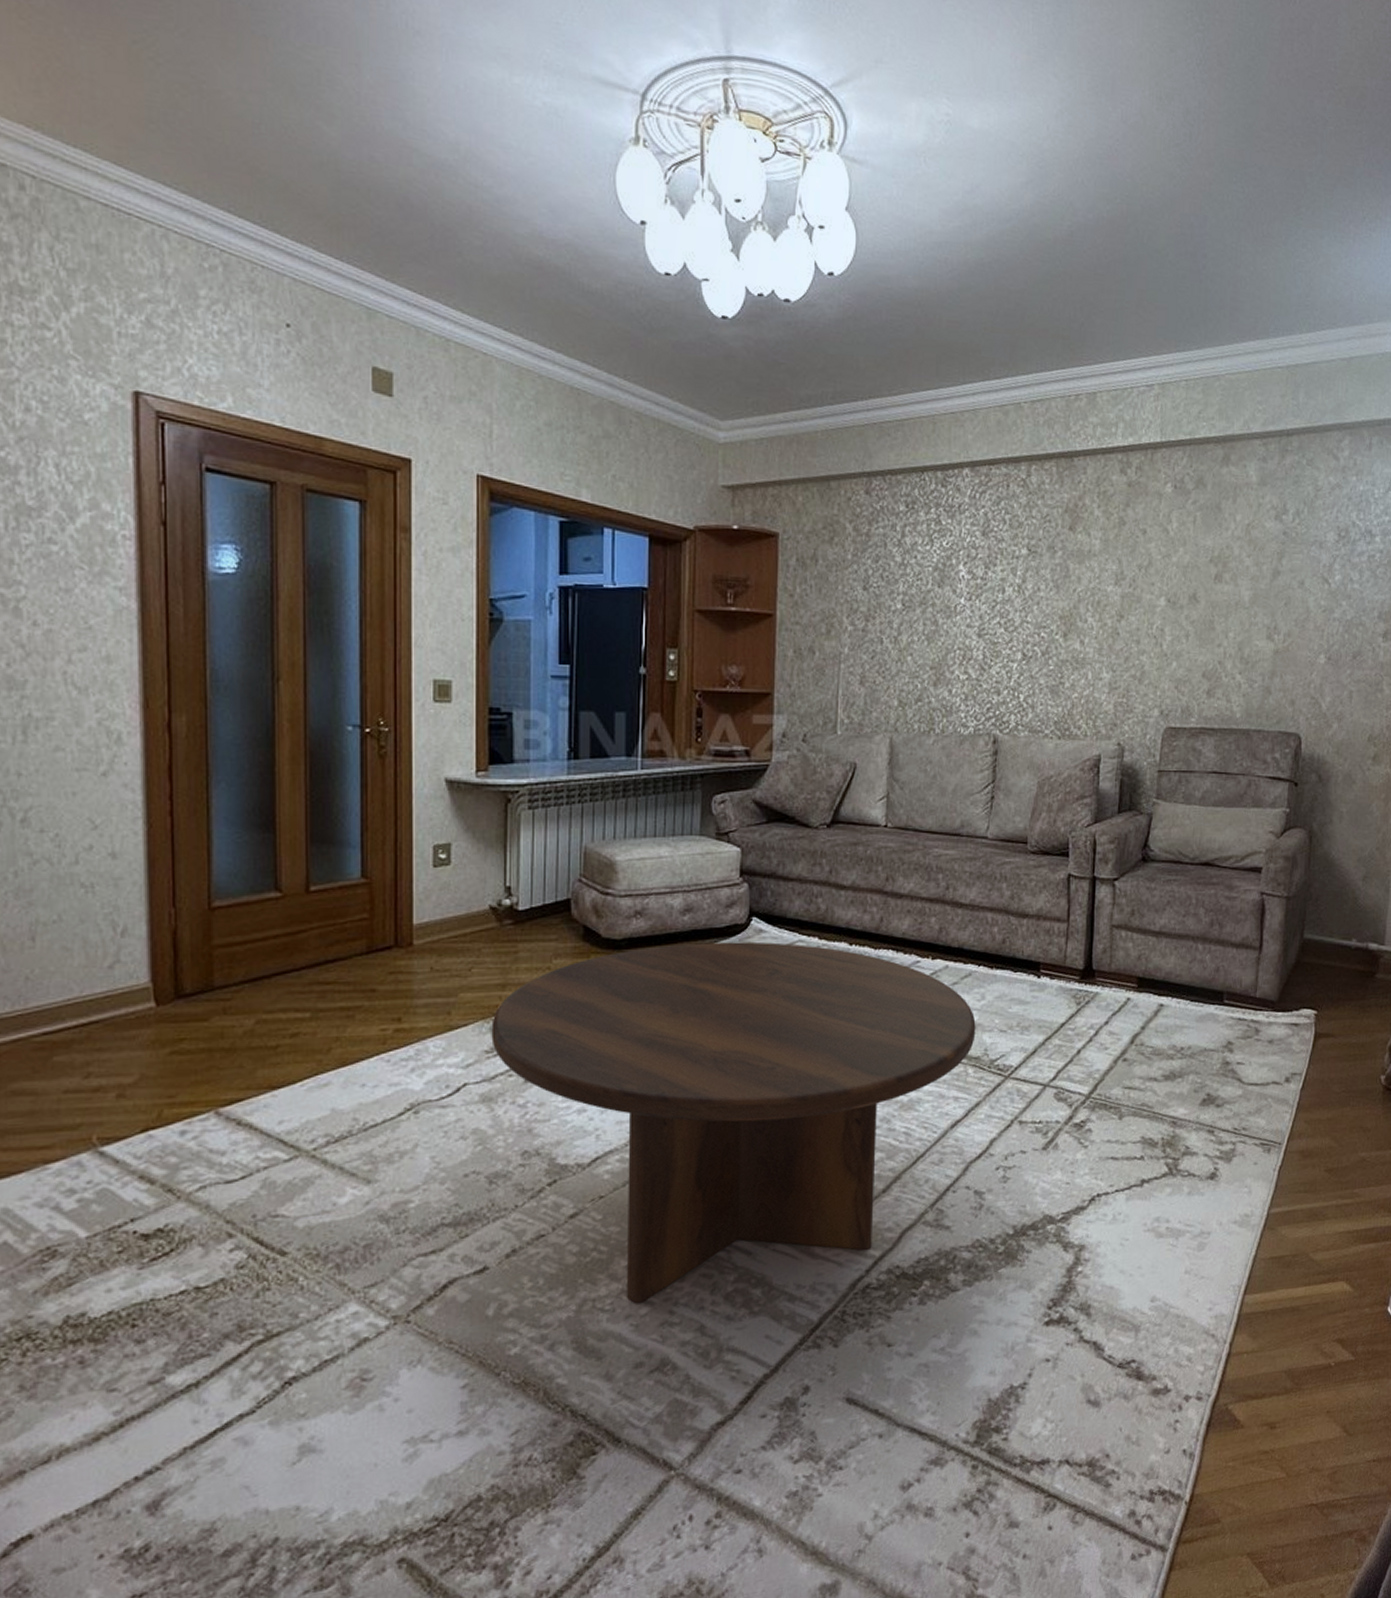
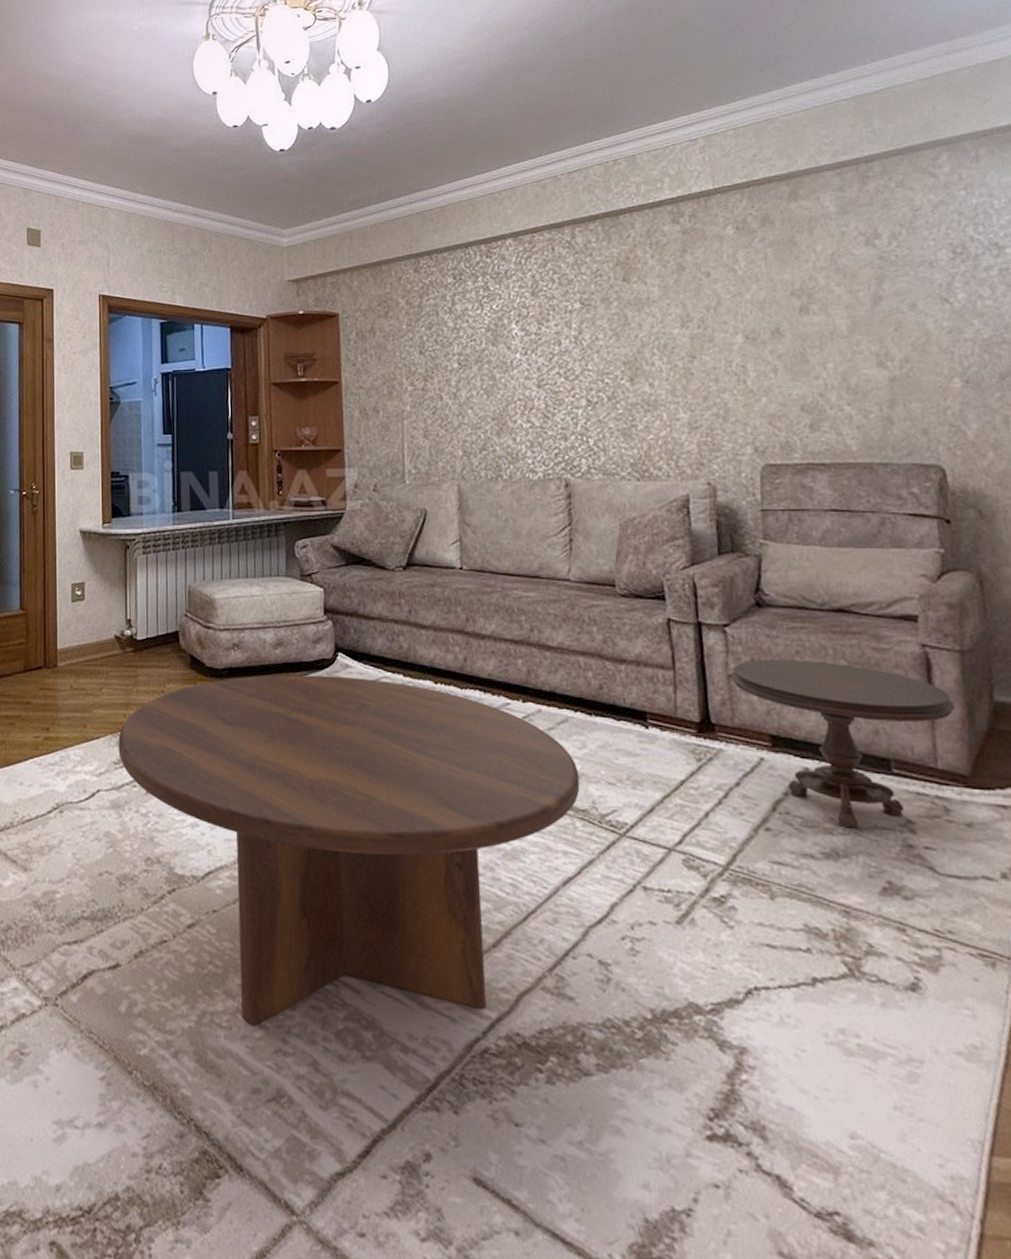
side table: none [1112,909,1277,1053] -> present [729,659,956,829]

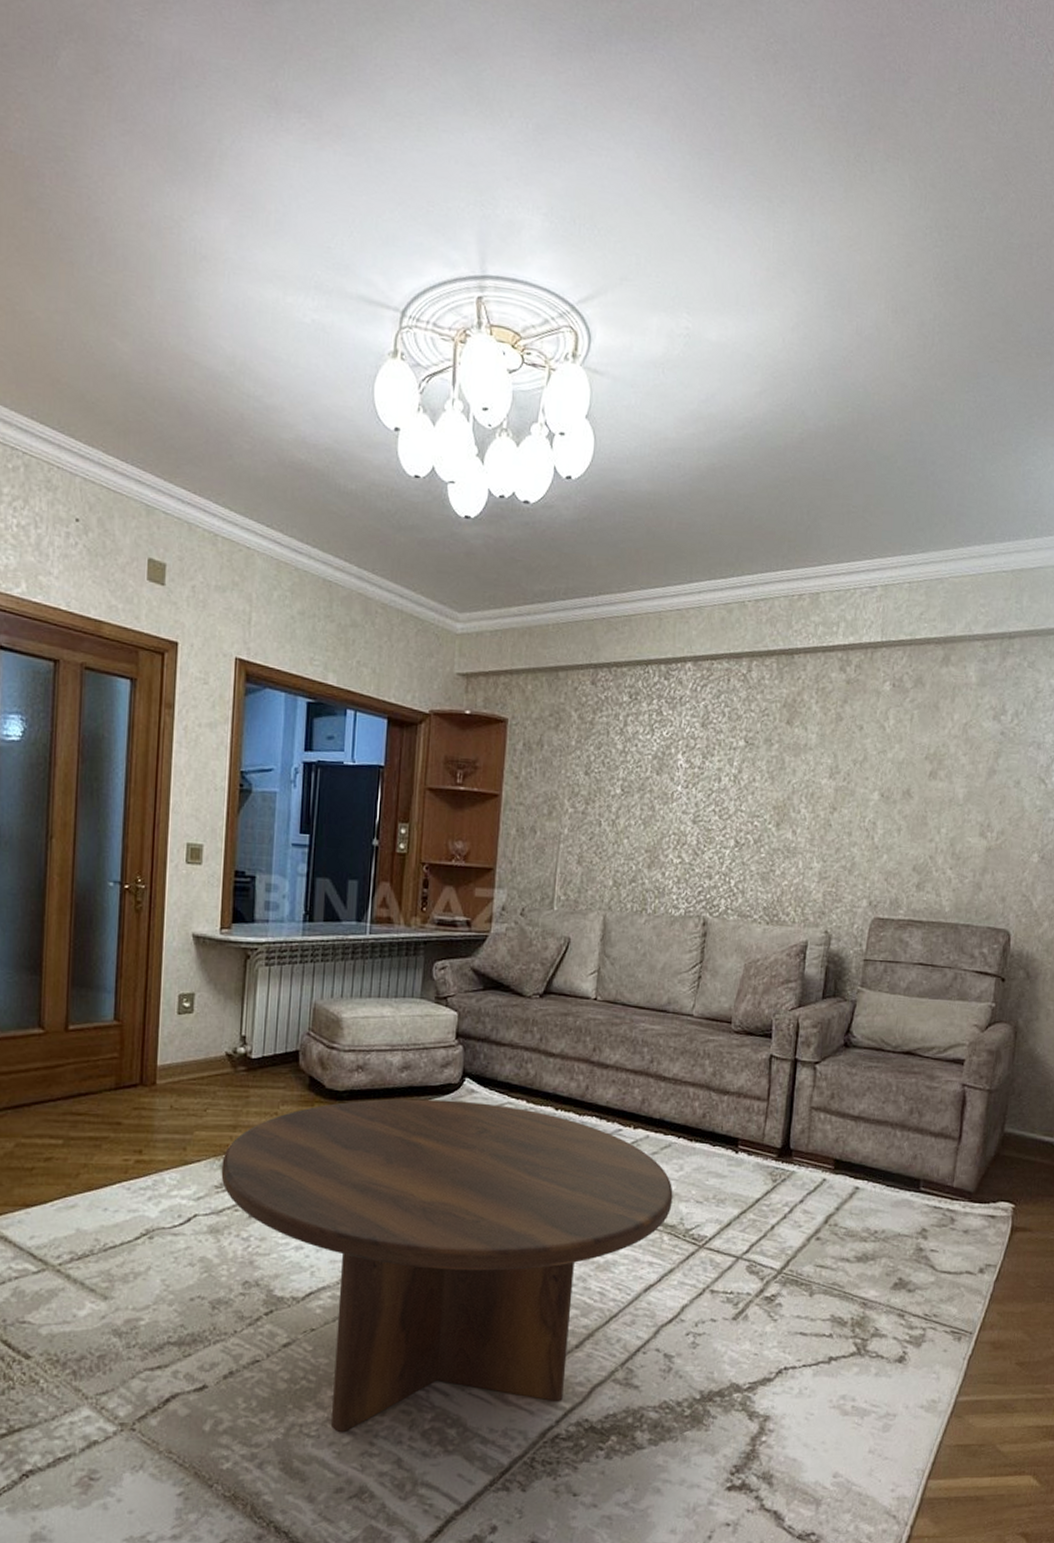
side table: present [729,659,956,829] -> none [812,1093,976,1237]

